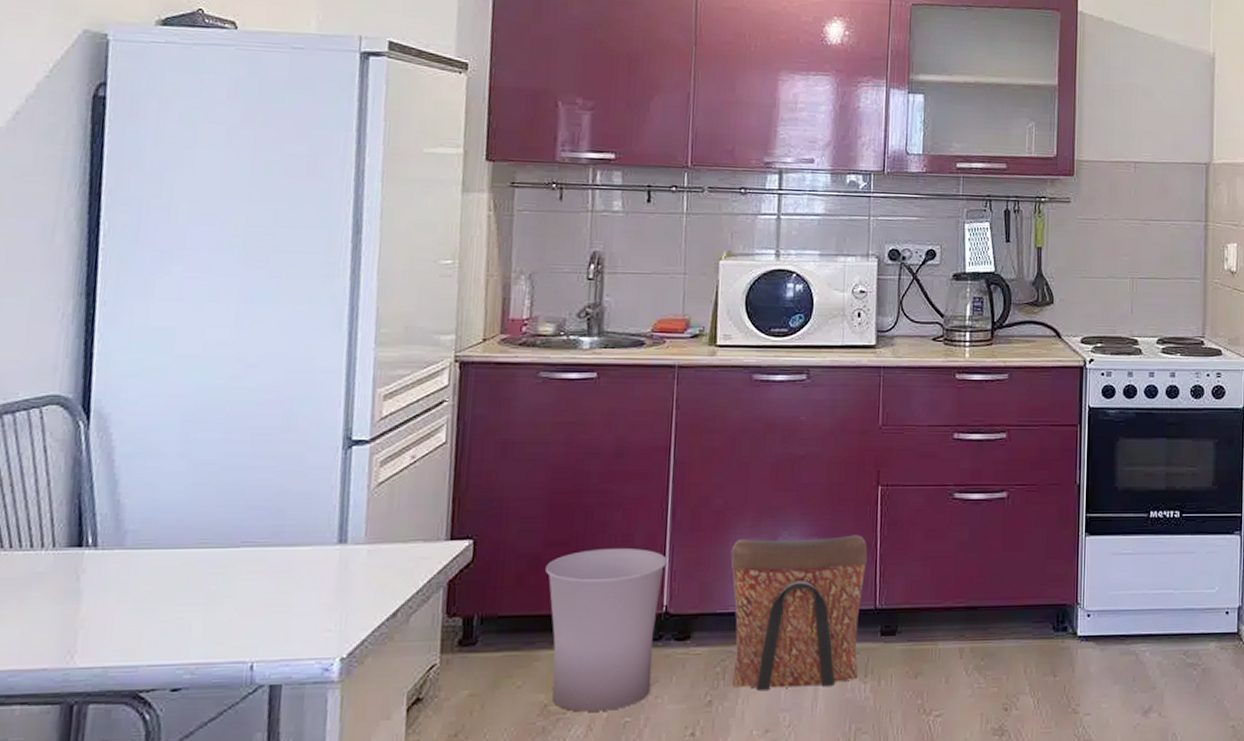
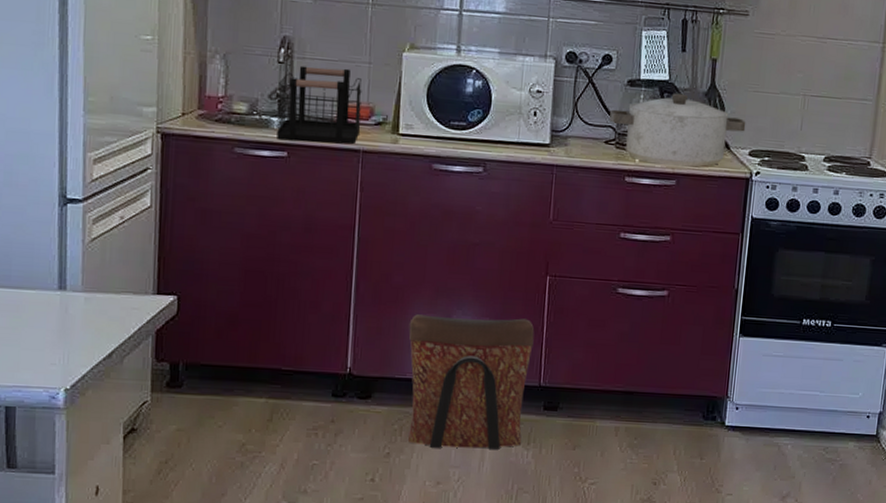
waste bin: present [546,548,667,712] -> none [242,313,351,454]
dish rack: none [585,281,677,361] -> present [276,65,362,145]
cooking pot: none [936,284,1076,360] -> present [609,93,746,169]

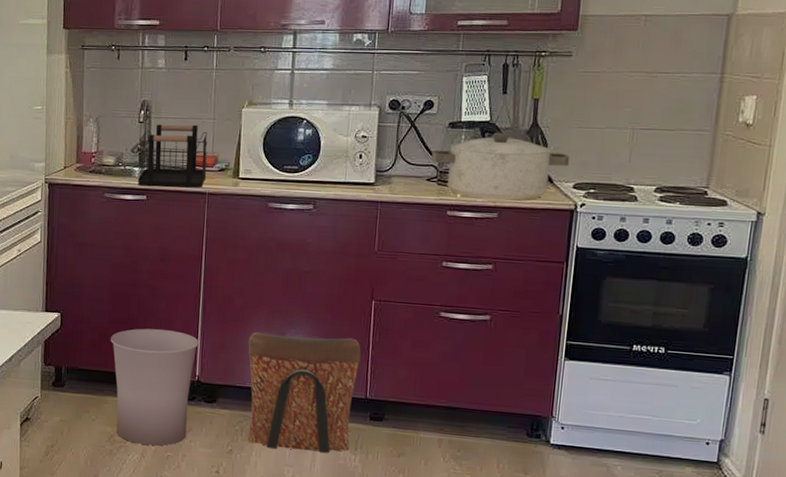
waste bin: none [242,313,351,454] -> present [111,328,199,446]

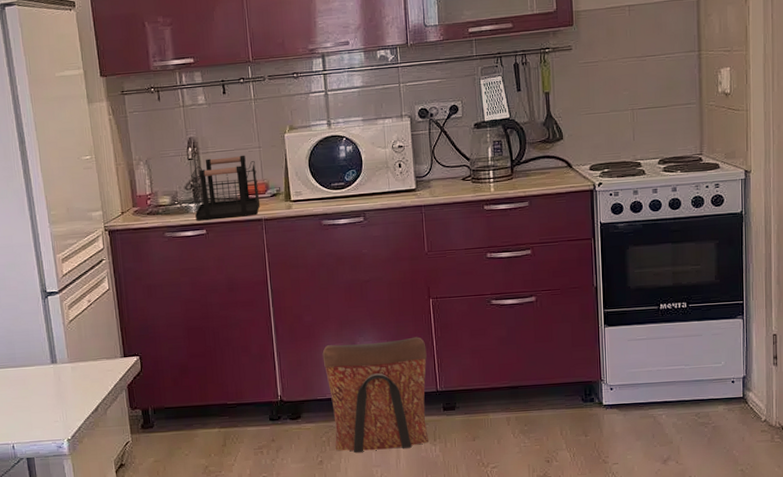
waste bin: present [111,328,199,446] -> none [192,356,278,471]
cooking pot: present [431,132,570,202] -> none [463,127,584,192]

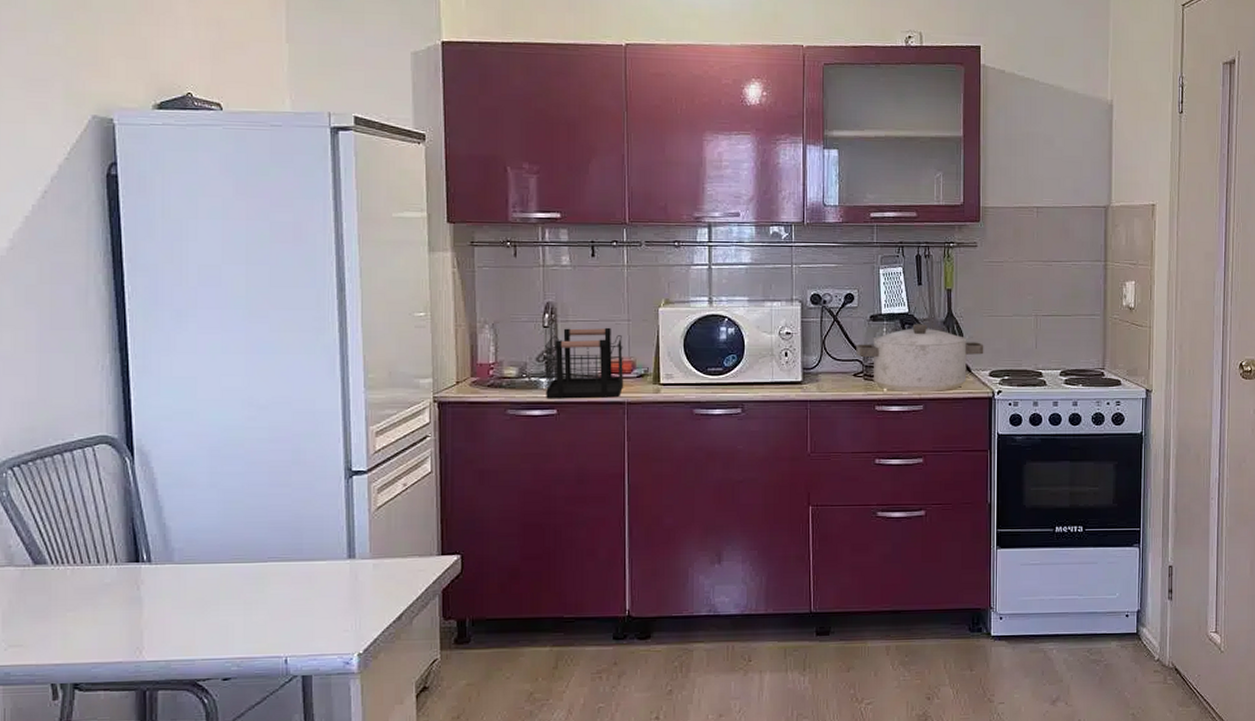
shopping bag: present [322,337,430,453] -> none [682,549,802,681]
cooking pot: none [463,127,584,192] -> present [856,324,984,393]

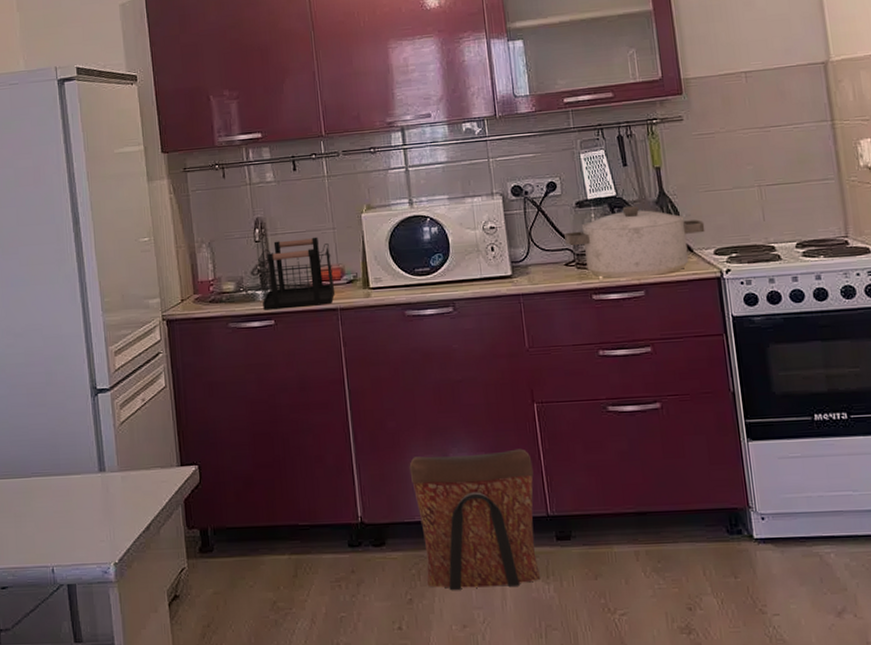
shopping bag: none [682,549,802,681] -> present [409,448,541,590]

